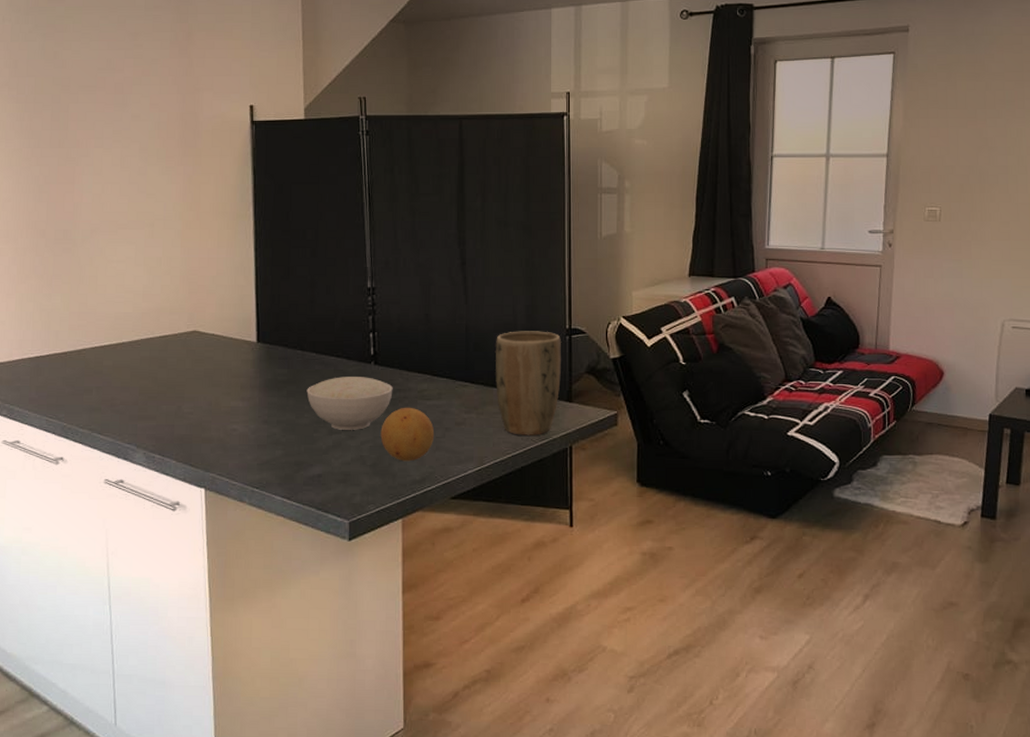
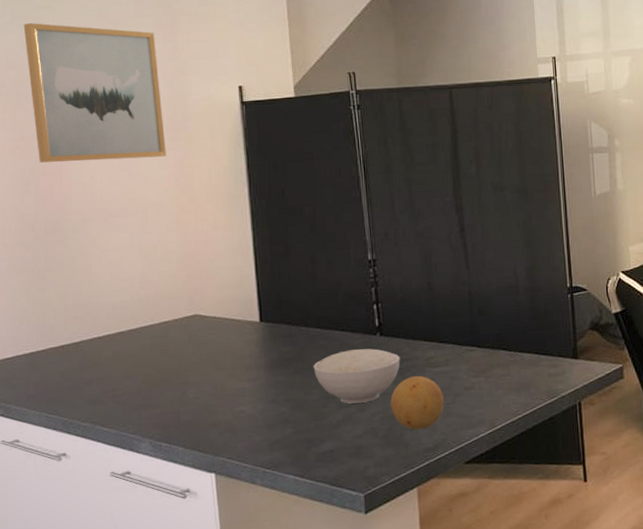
wall art: none [45,32,176,172] -> present [23,23,166,163]
plant pot: present [494,331,562,436] -> none [499,291,566,395]

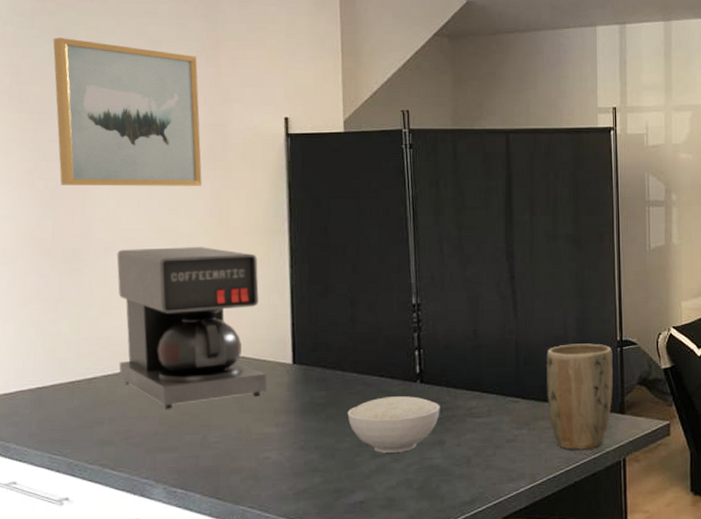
coffee maker: none [94,214,238,369] -> present [116,247,267,409]
fruit: present [390,375,445,430] -> none [427,425,485,483]
plant pot: none [499,291,566,395] -> present [546,343,613,450]

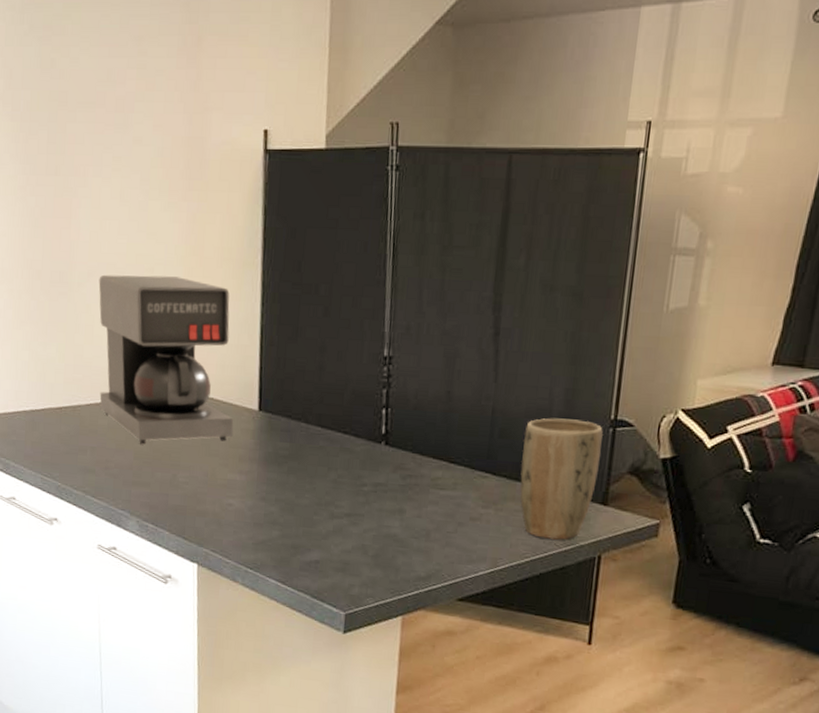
wall art: present [53,38,202,186] -> none [41,34,179,208]
bowl: present [347,396,440,453] -> none [308,456,404,516]

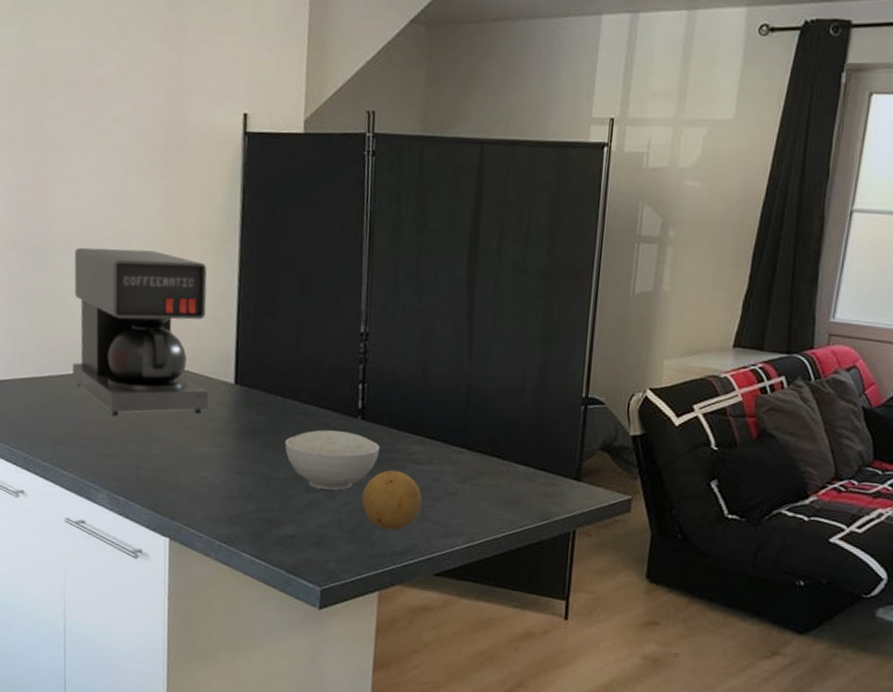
bowl: none [308,456,404,516] -> present [284,430,380,490]
fruit: none [385,495,446,556] -> present [362,470,423,531]
plant pot: present [520,418,604,540] -> none [495,395,576,515]

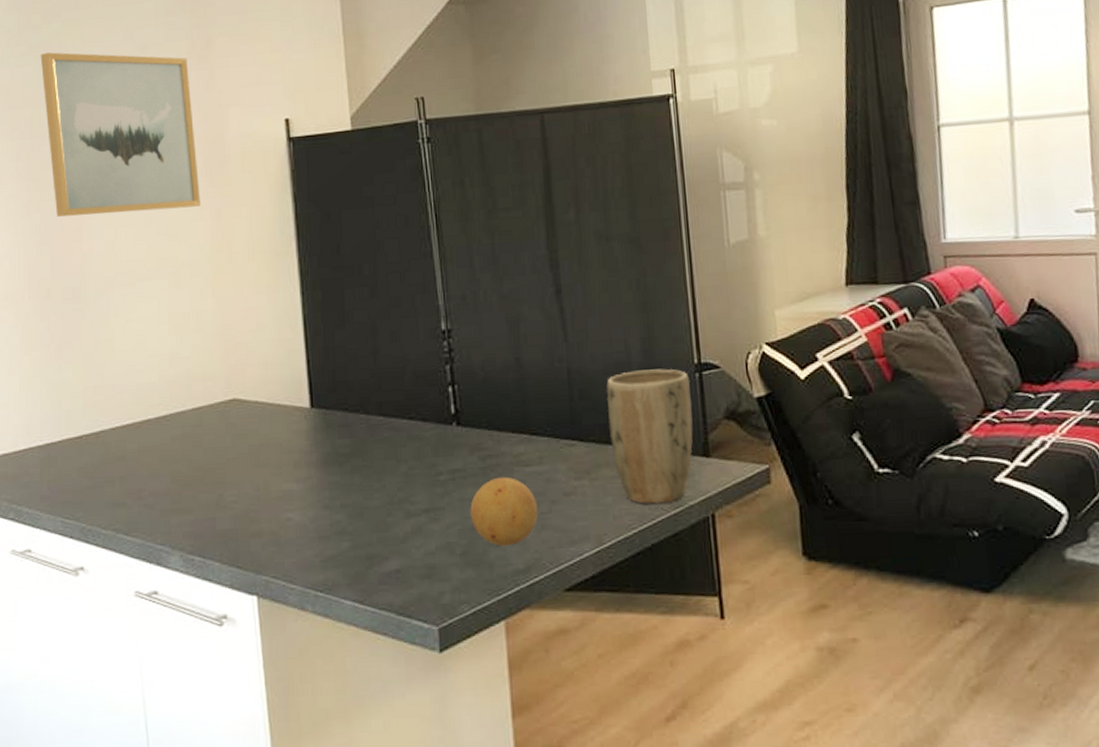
wall art: none [23,16,160,185] -> present [40,52,201,217]
coffee maker: present [72,247,209,417] -> none [117,276,284,465]
bowl: present [284,430,380,490] -> none [375,442,482,511]
plant pot: none [495,395,576,515] -> present [606,369,693,504]

